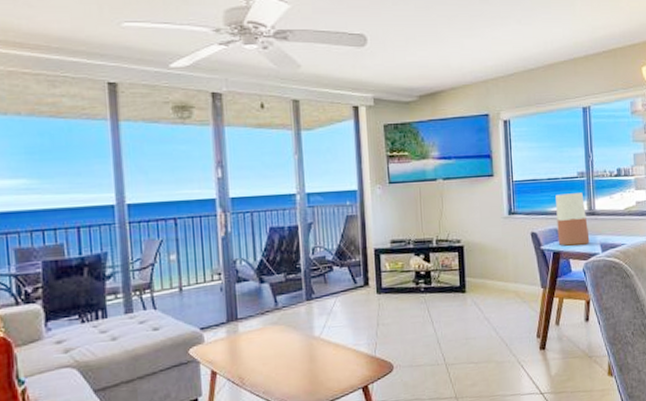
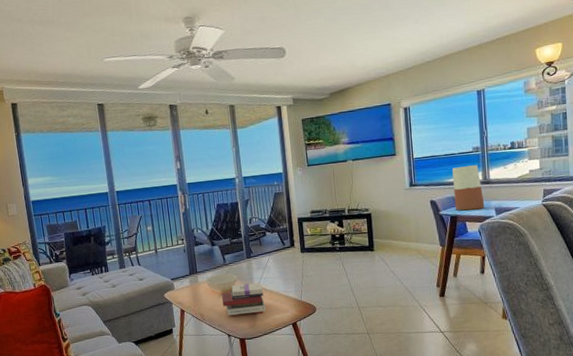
bowl: none [249,321,293,348] -> present [206,274,238,293]
books: none [270,333,330,379] -> present [222,283,267,316]

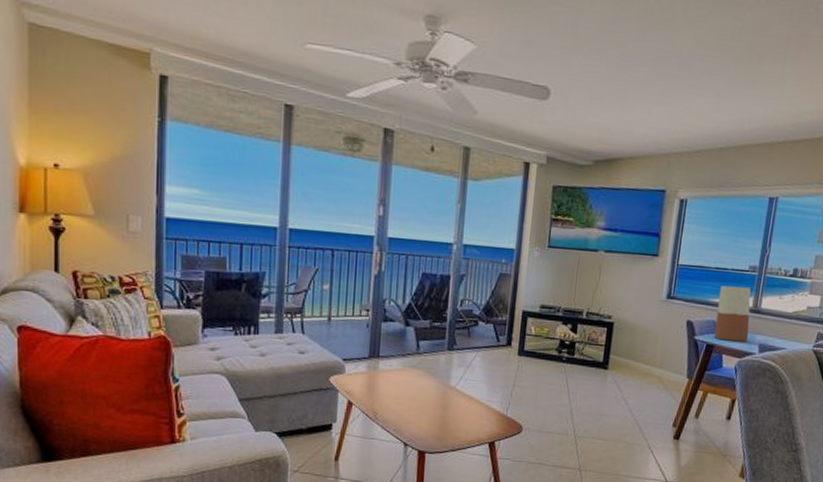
bowl: present [206,274,238,293] -> none [388,364,431,389]
books: present [222,283,267,316] -> none [405,381,461,424]

